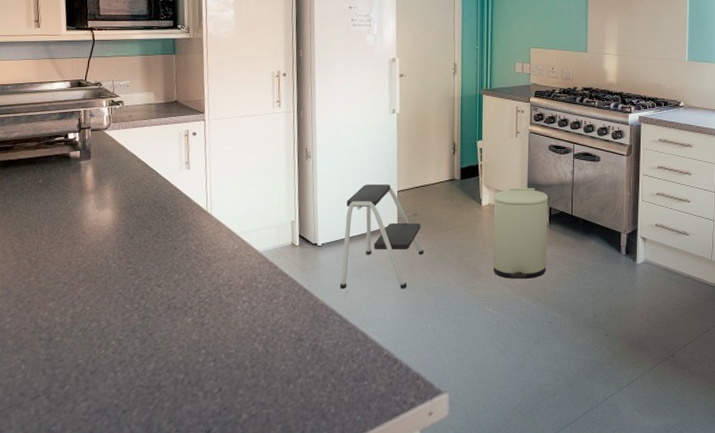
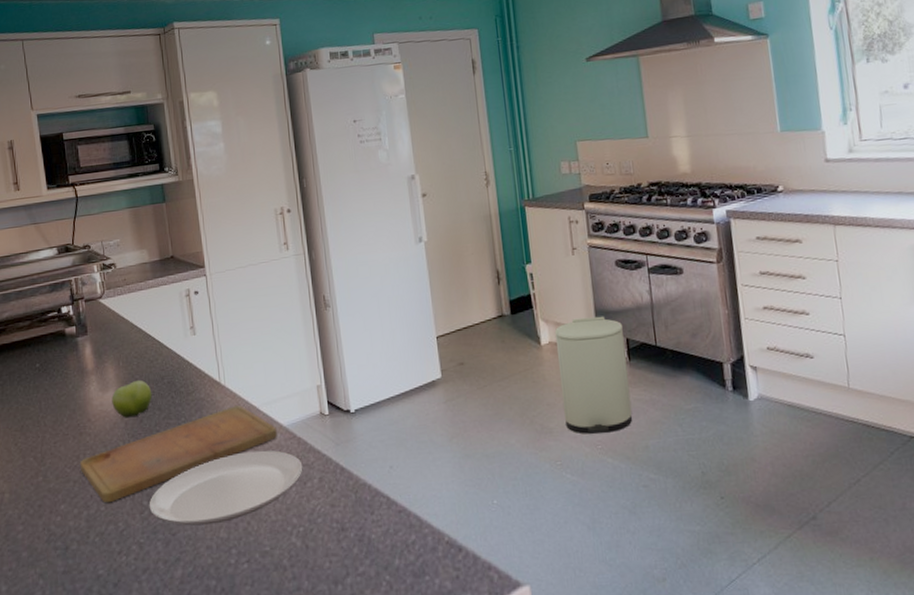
cutting board: none [70,232,252,304] -> present [79,405,277,503]
fruit: none [107,202,145,234] -> present [112,379,152,418]
plate: none [131,270,272,328] -> present [149,450,303,526]
step stool: present [339,184,424,290] -> none [377,329,478,464]

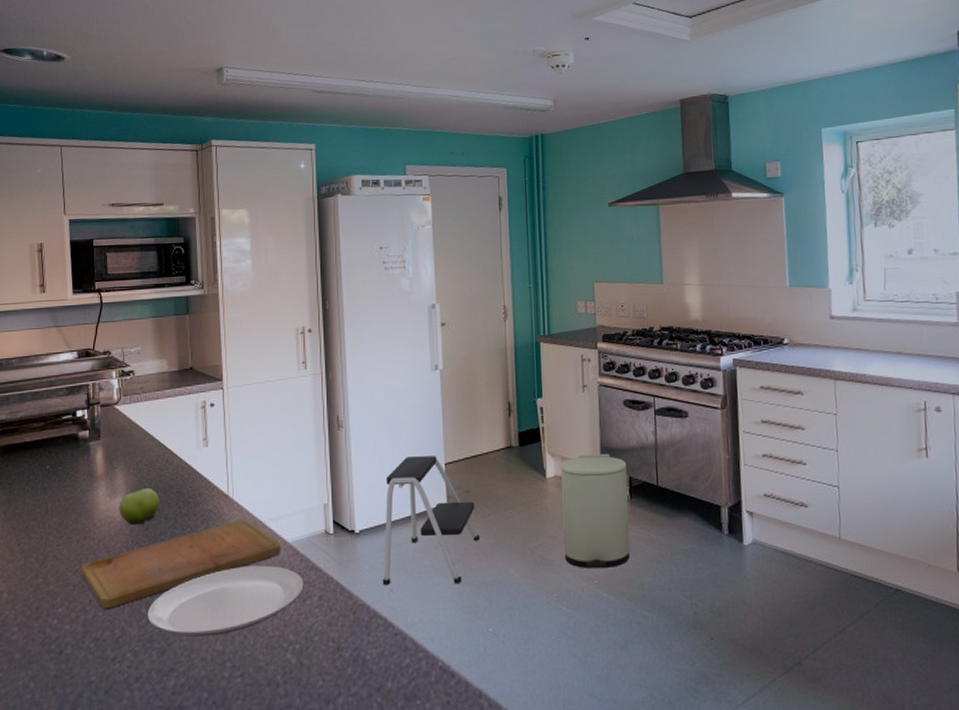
step stool: none [377,329,478,464] -> present [382,456,480,586]

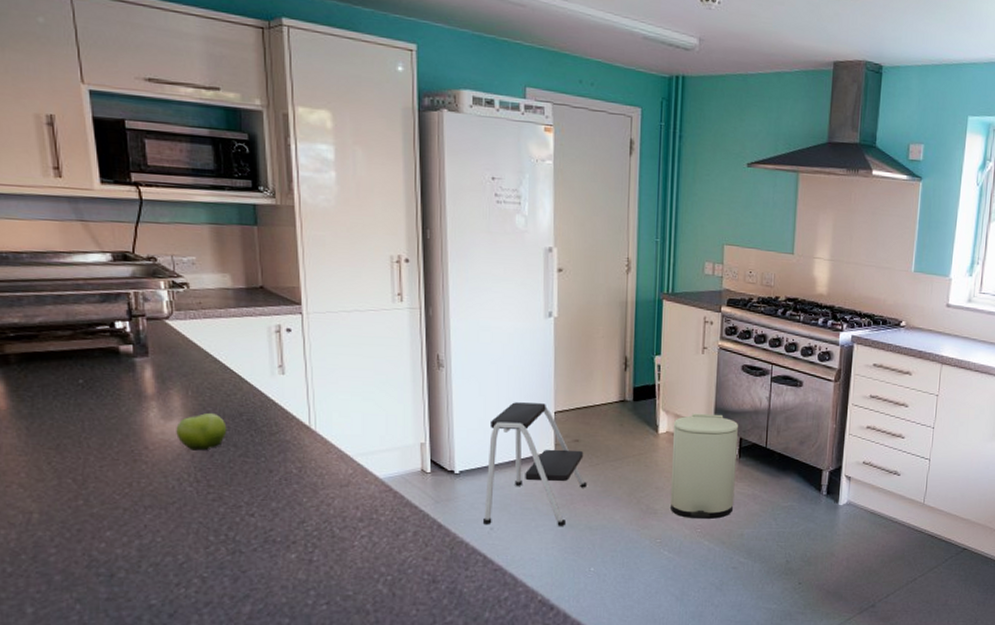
cutting board: present [81,519,281,609] -> none [131,452,371,535]
plate: present [147,565,304,637] -> none [216,499,397,566]

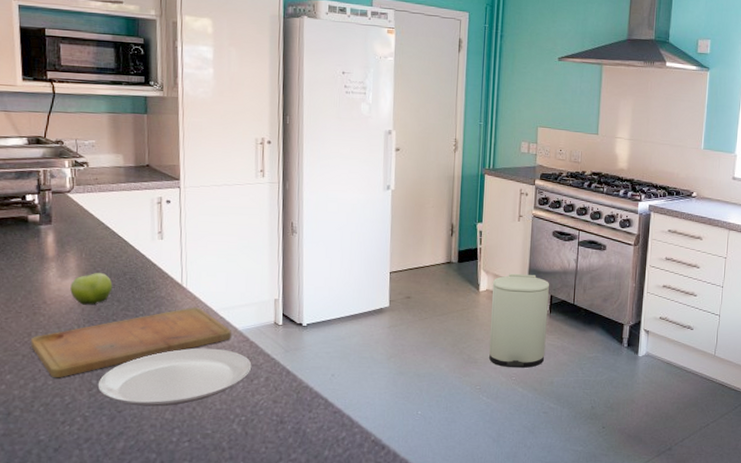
cutting board: none [131,452,371,535] -> present [30,307,231,378]
plate: none [216,499,397,566] -> present [97,348,252,407]
step stool: present [482,402,587,526] -> none [325,263,416,373]

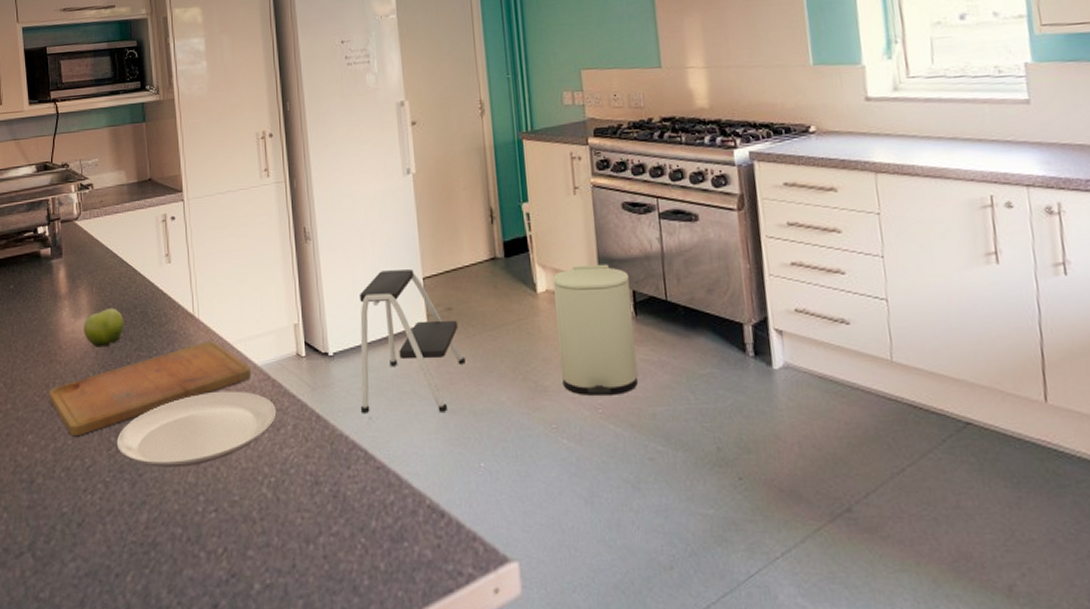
step stool: none [325,263,416,373] -> present [359,269,466,414]

